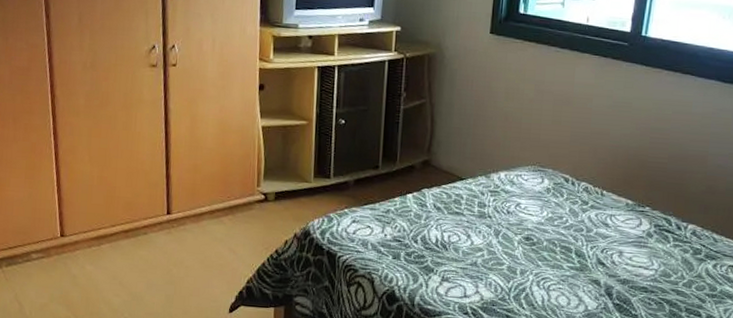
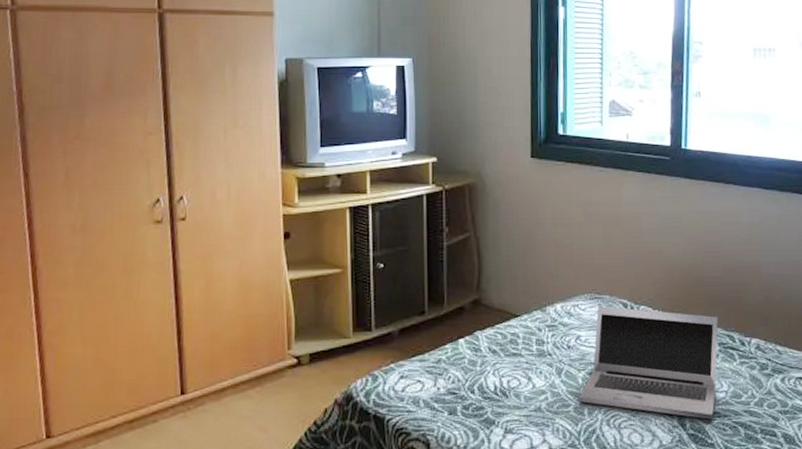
laptop: none [512,178,657,293] -> present [578,306,718,420]

